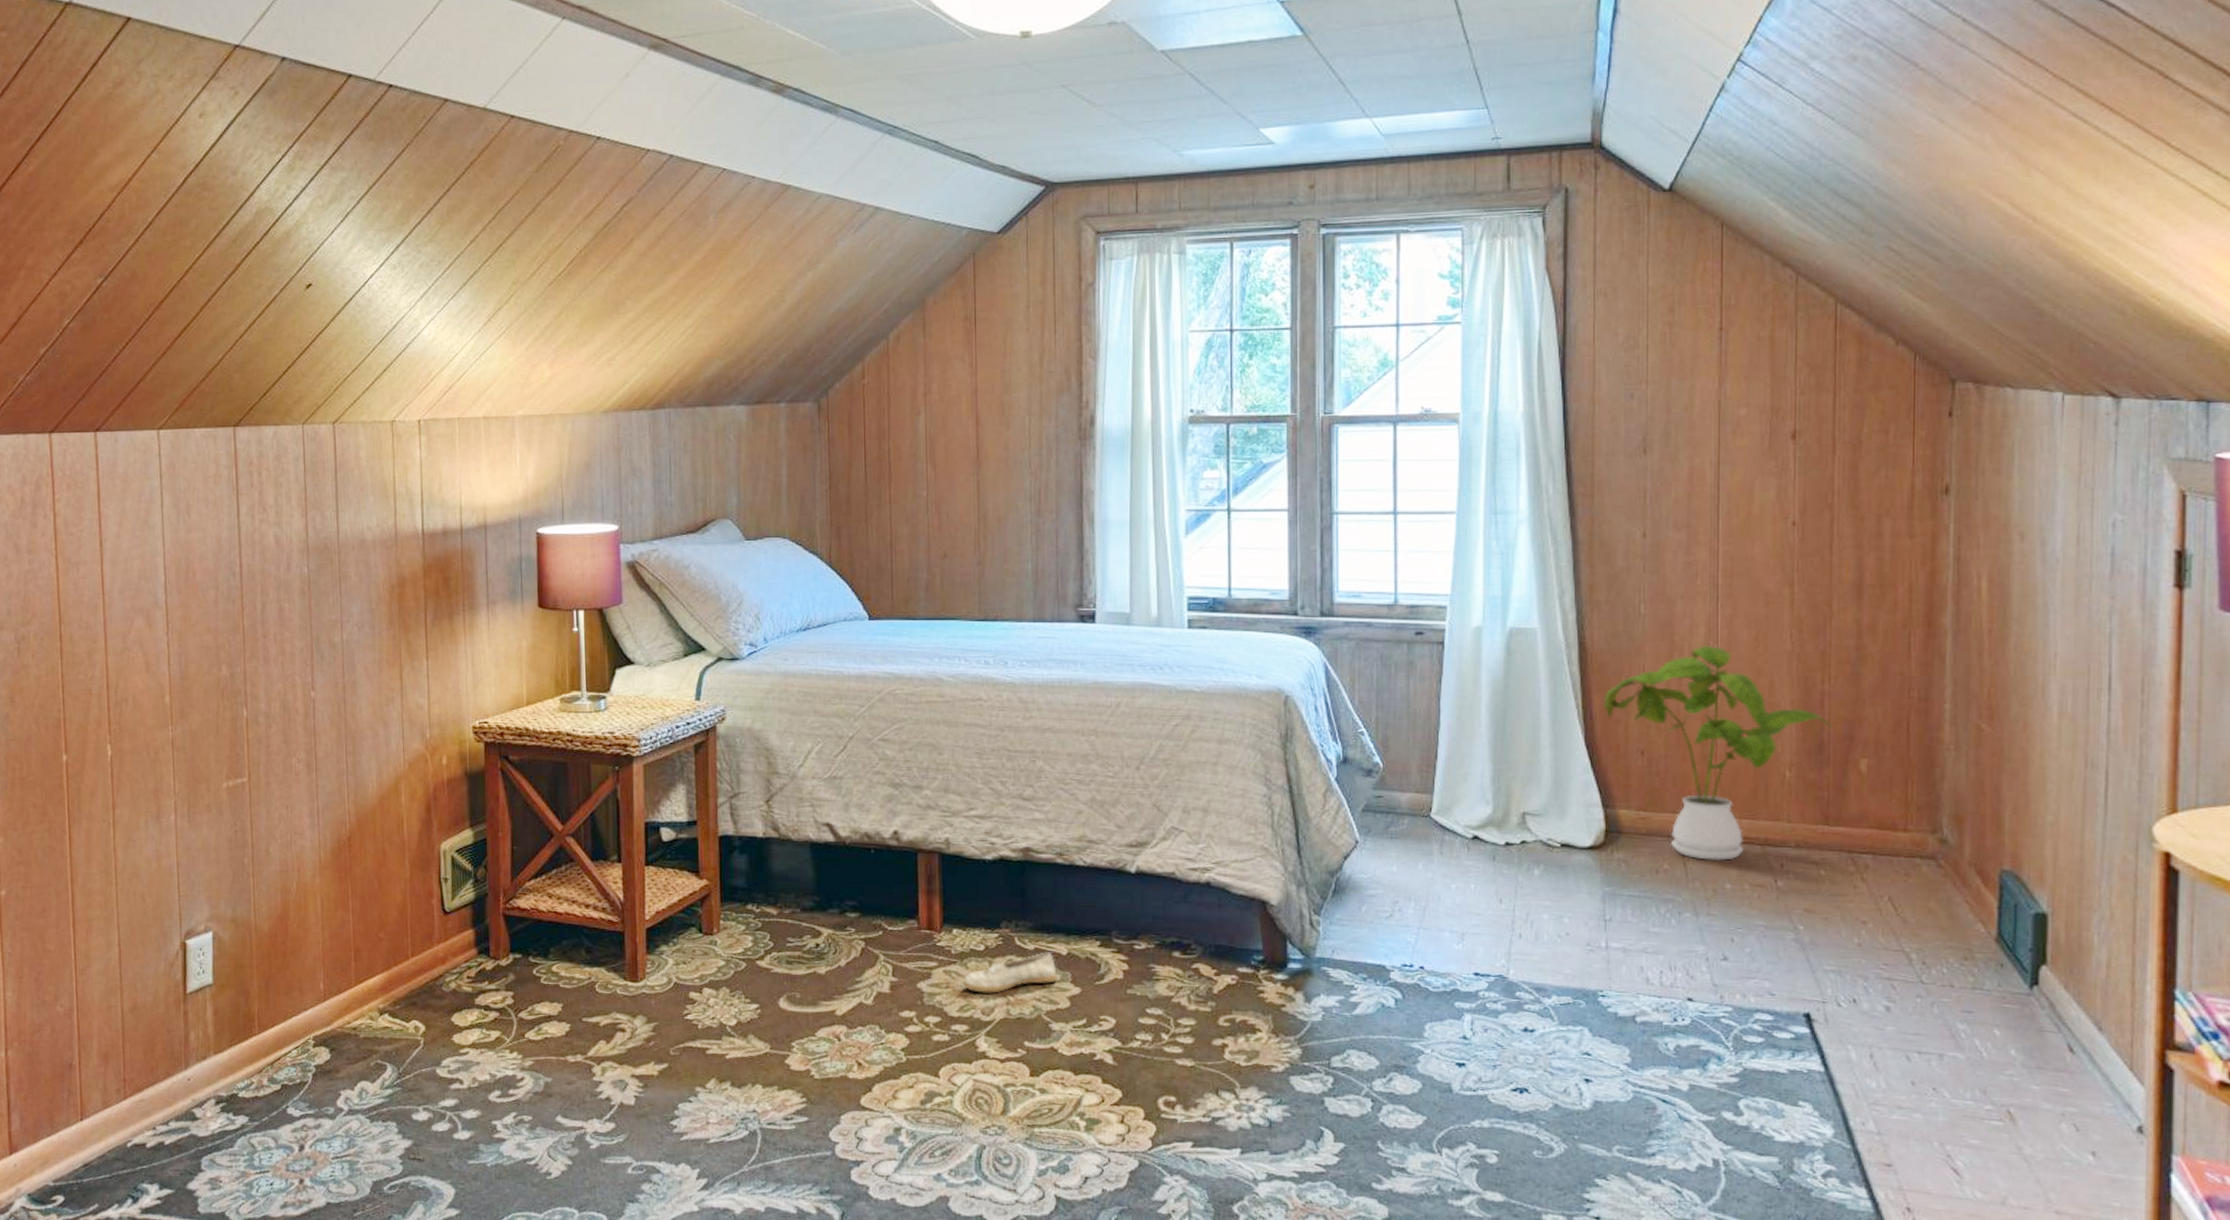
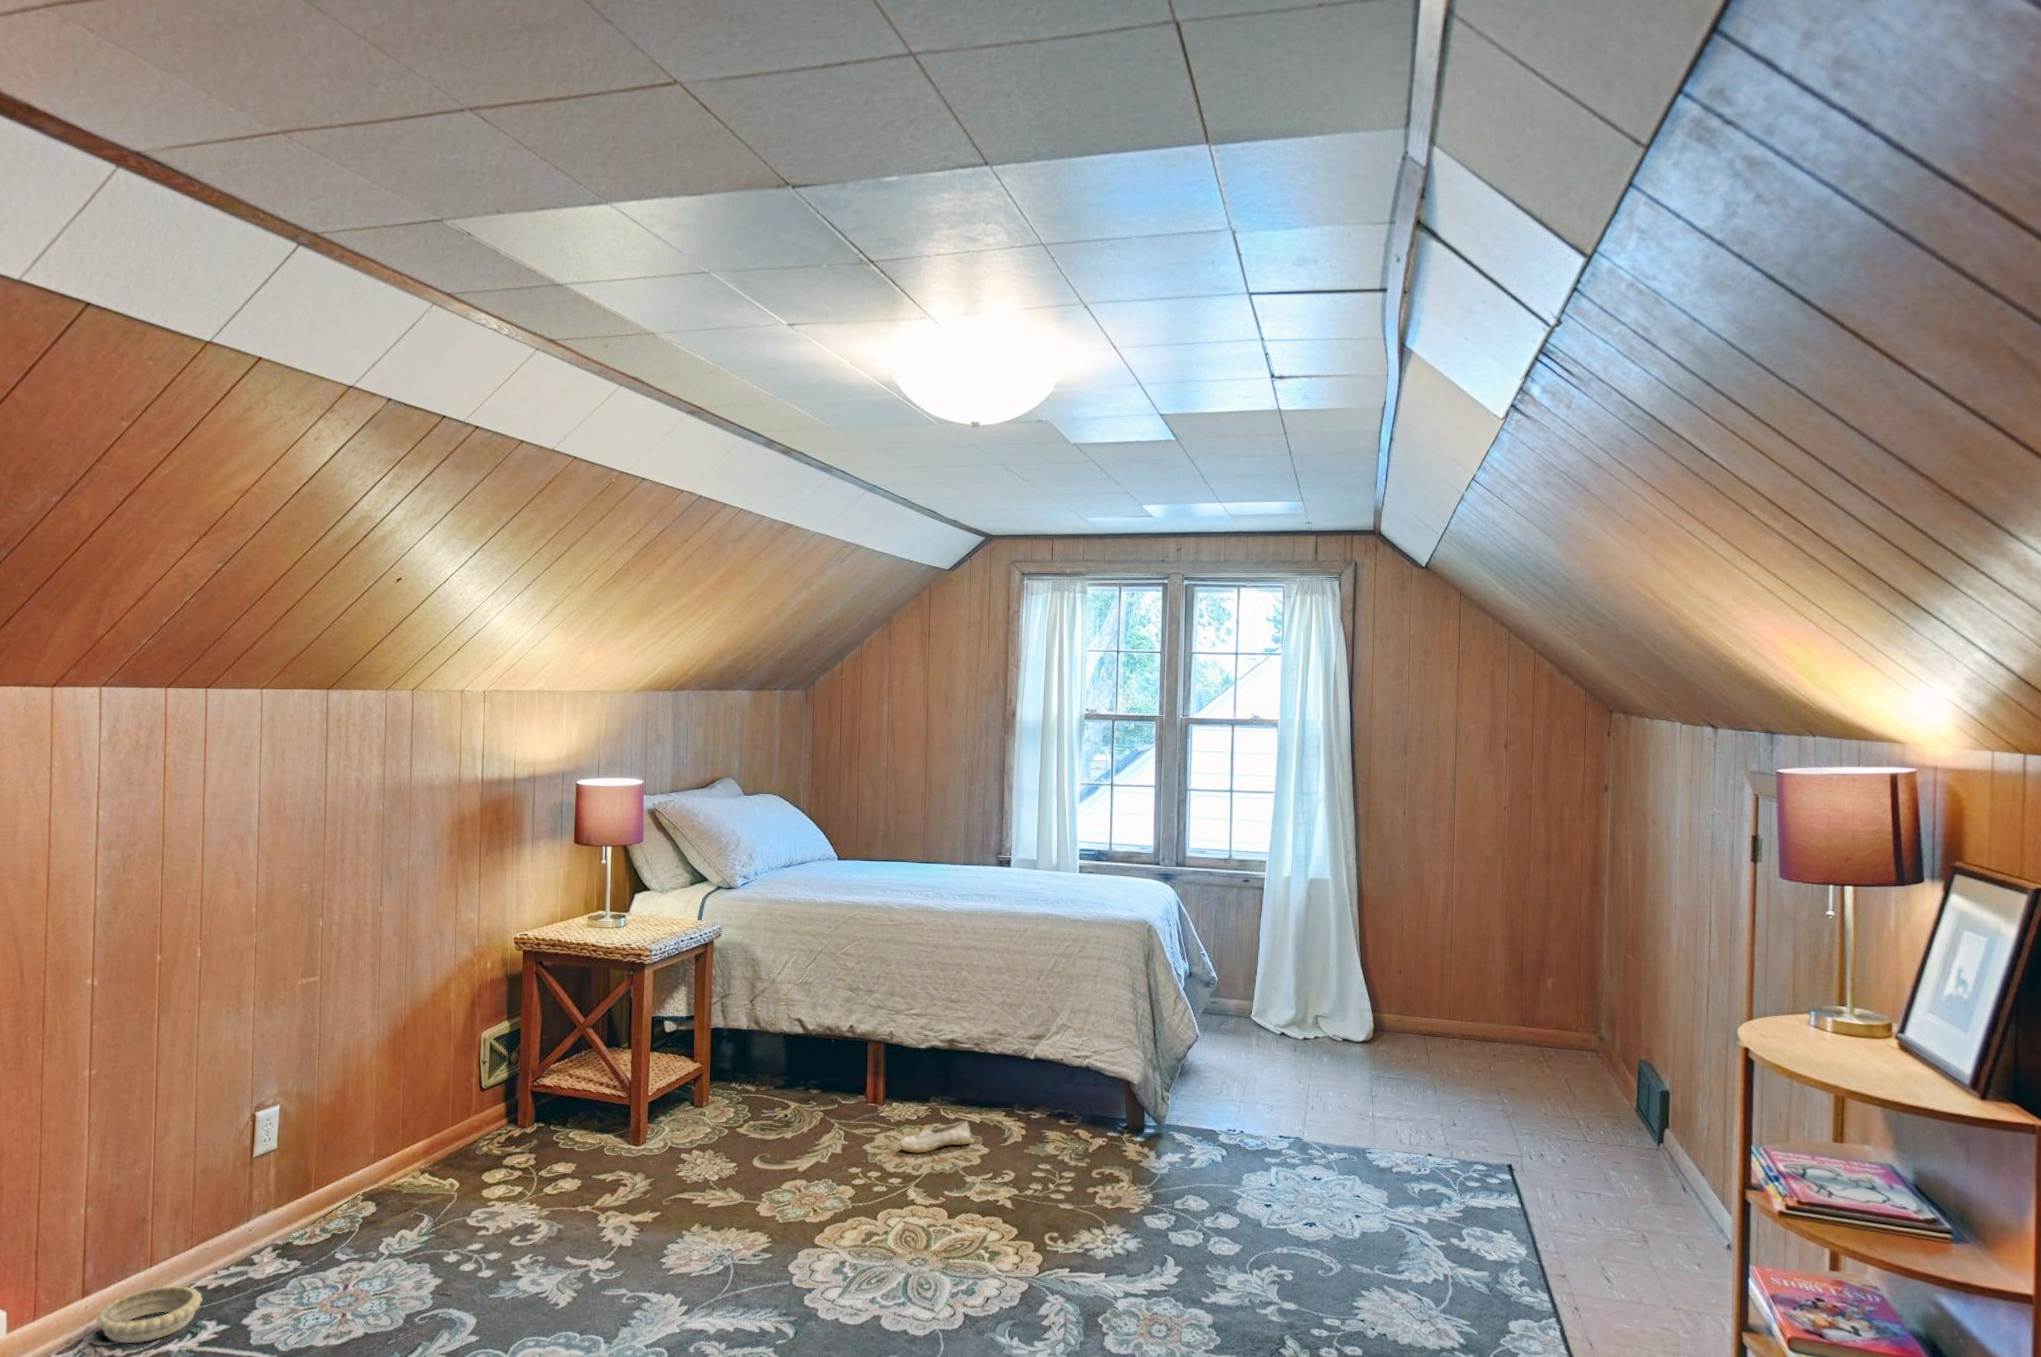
decorative bowl: none [27,1142,142,1208] -> present [97,1285,203,1343]
house plant: present [1604,644,1832,861] -> none [1375,894,1529,1052]

